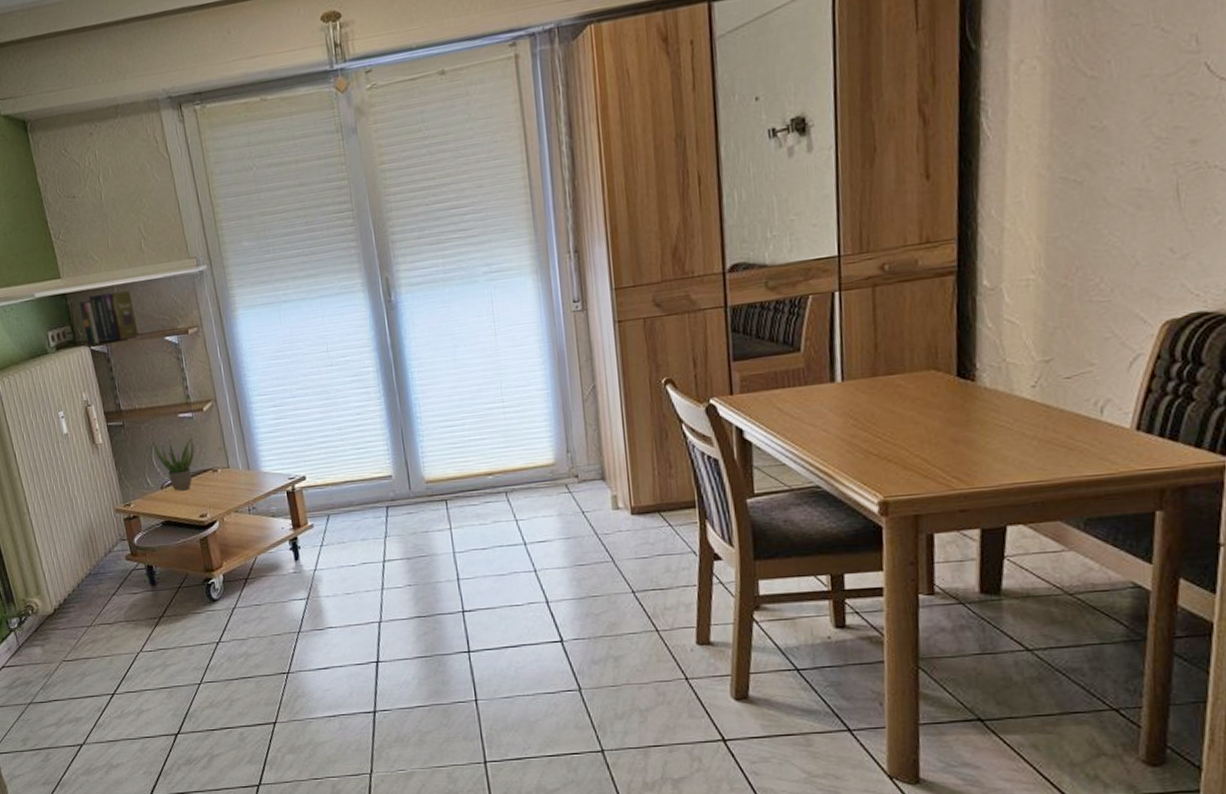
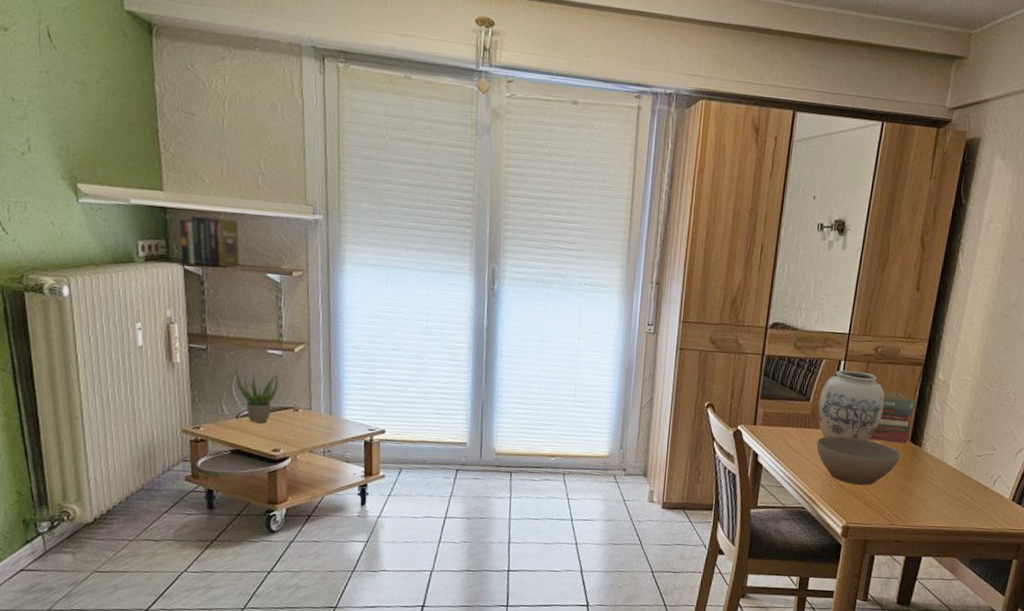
vase: none [812,299,909,393] -> present [817,370,885,441]
bowl: none [820,385,946,447] -> present [816,435,900,485]
books: none [895,315,956,385] -> present [869,391,916,444]

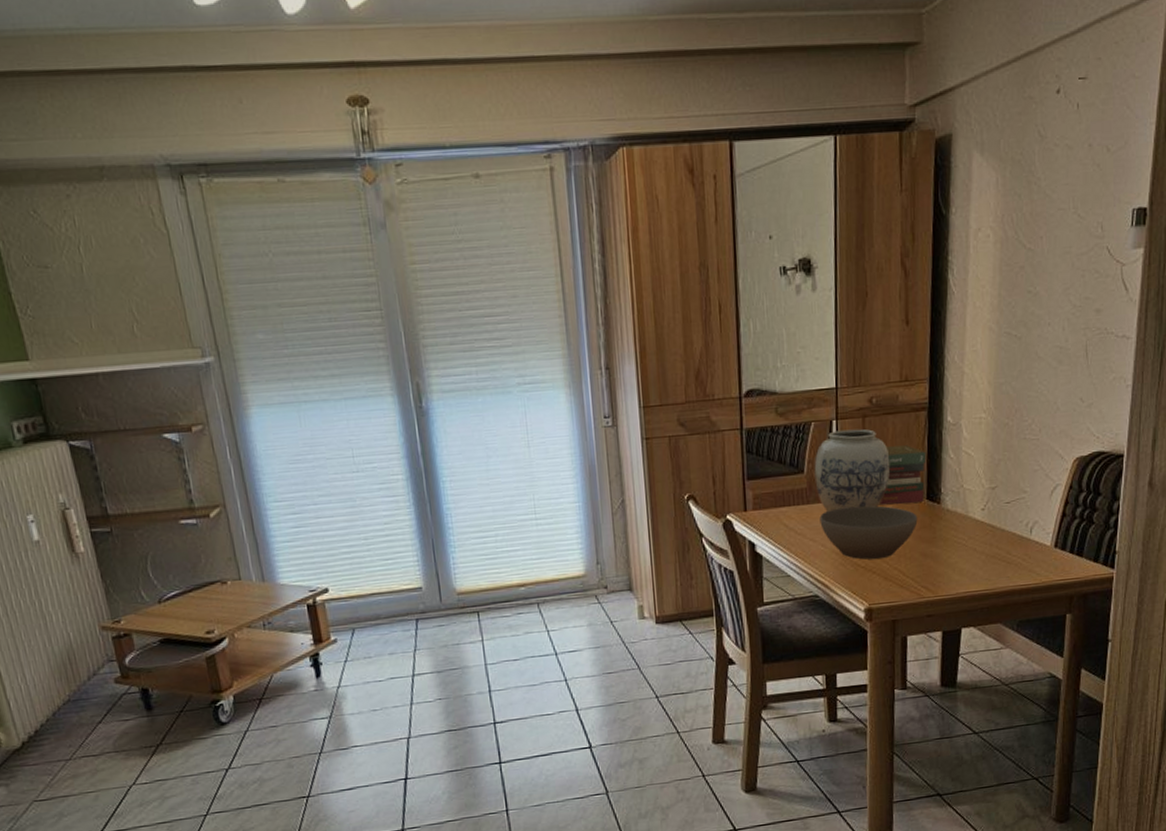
books: present [179,215,240,267] -> none [53,379,130,439]
potted plant: present [235,366,278,424] -> none [147,544,200,606]

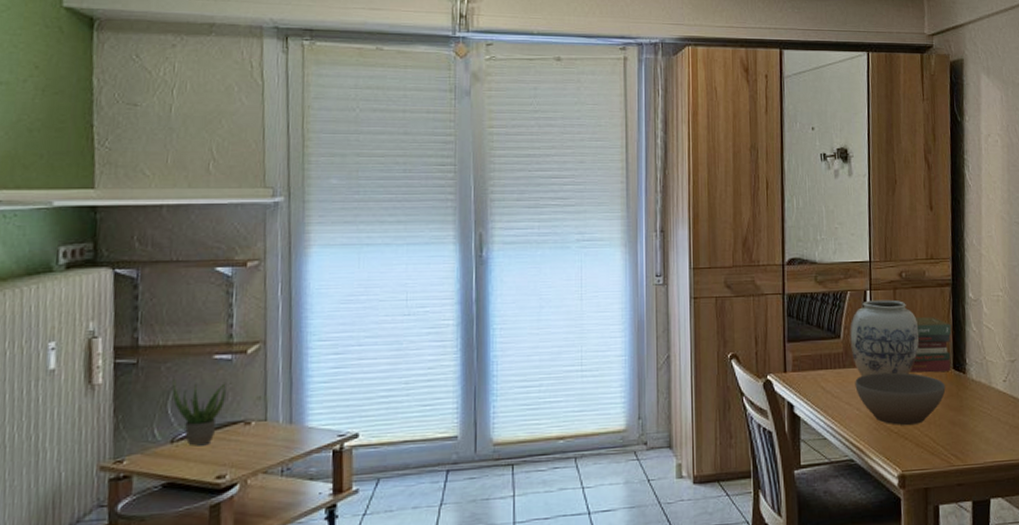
potted plant: none [147,544,200,606] -> present [172,379,226,447]

